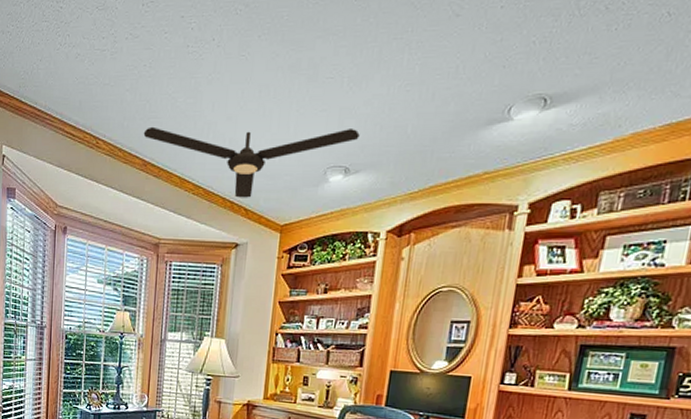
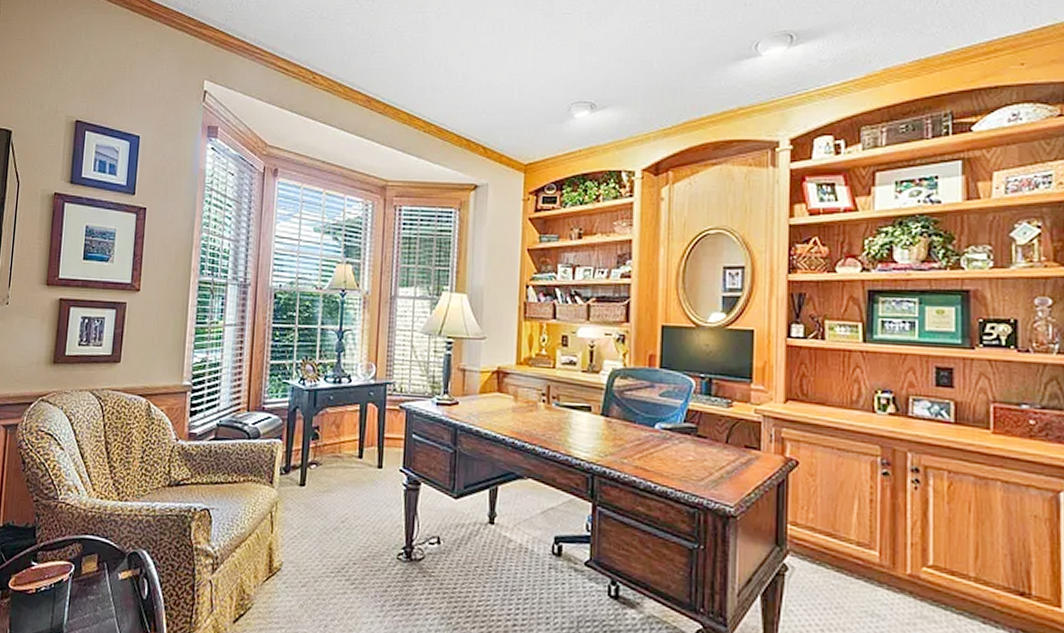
ceiling fan: present [143,126,360,198] -> none [366,61,603,136]

